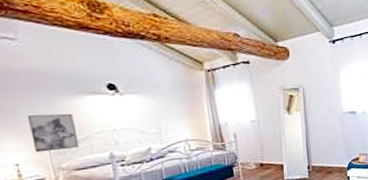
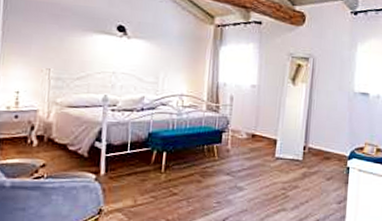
wall art: present [28,113,79,153] -> none [37,45,80,85]

